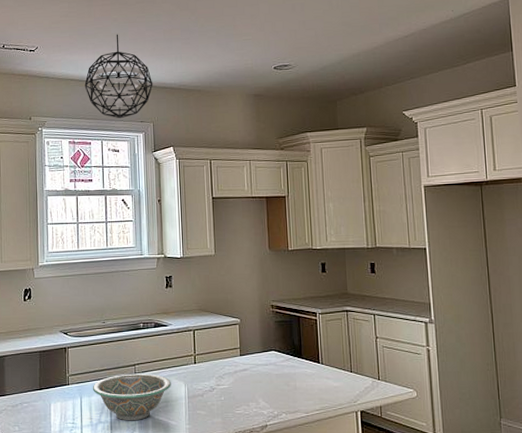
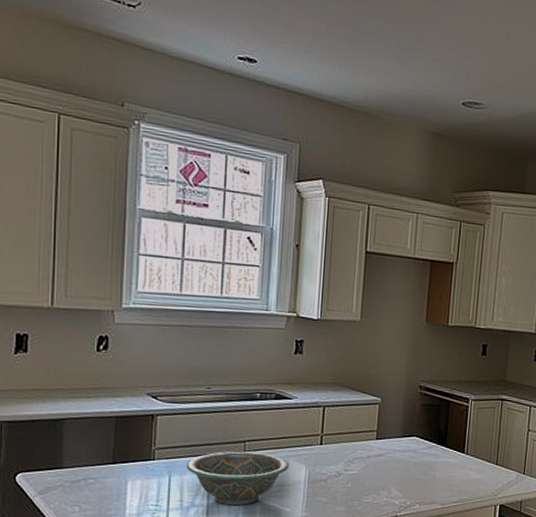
pendant light: present [84,34,153,119] -> none [208,11,306,130]

